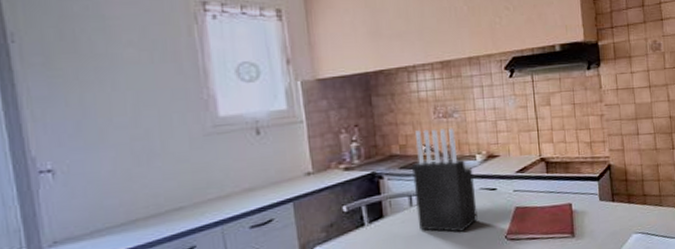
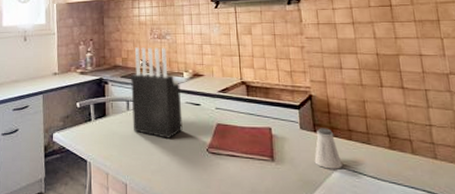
saltshaker: none [612,196,638,236] -> present [314,128,343,169]

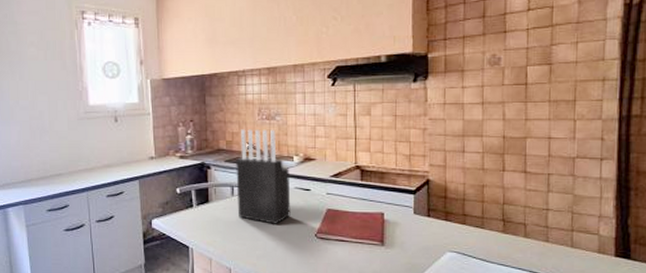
saltshaker: present [314,128,343,169] -> none [425,213,453,253]

